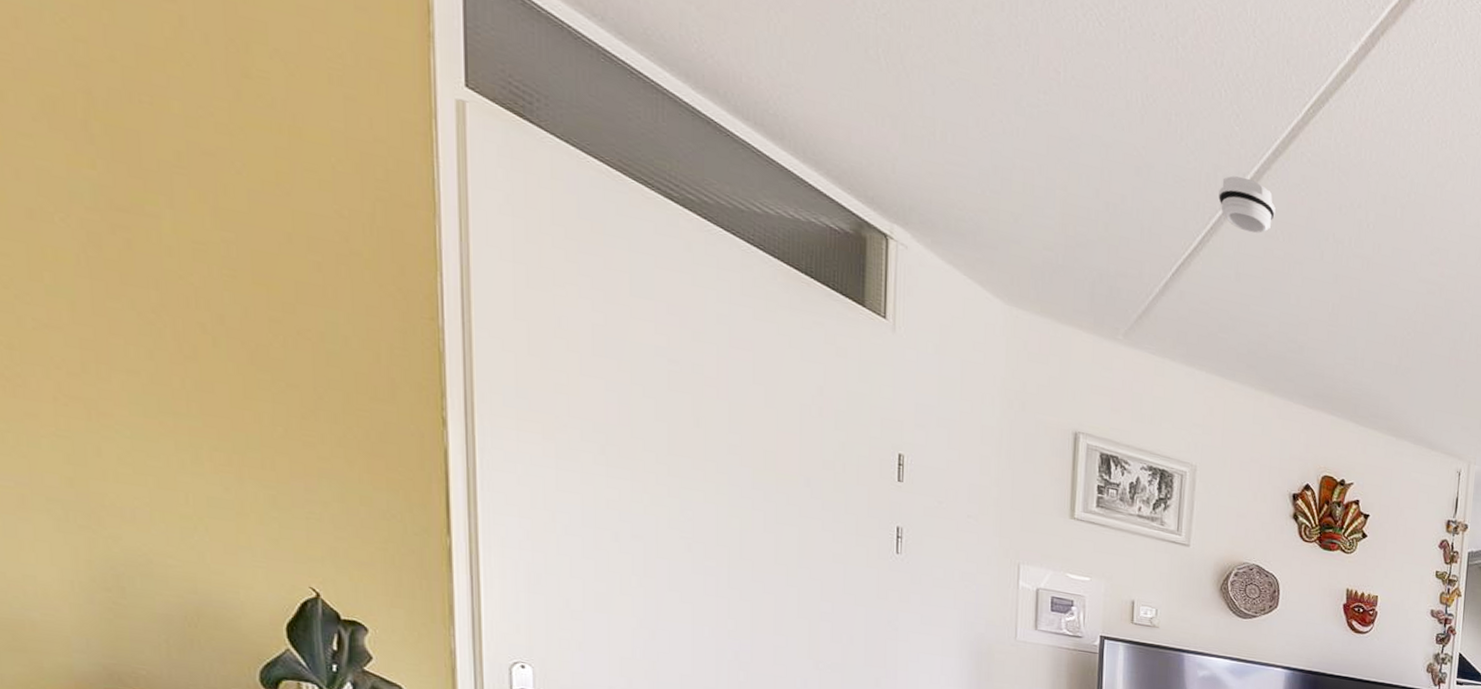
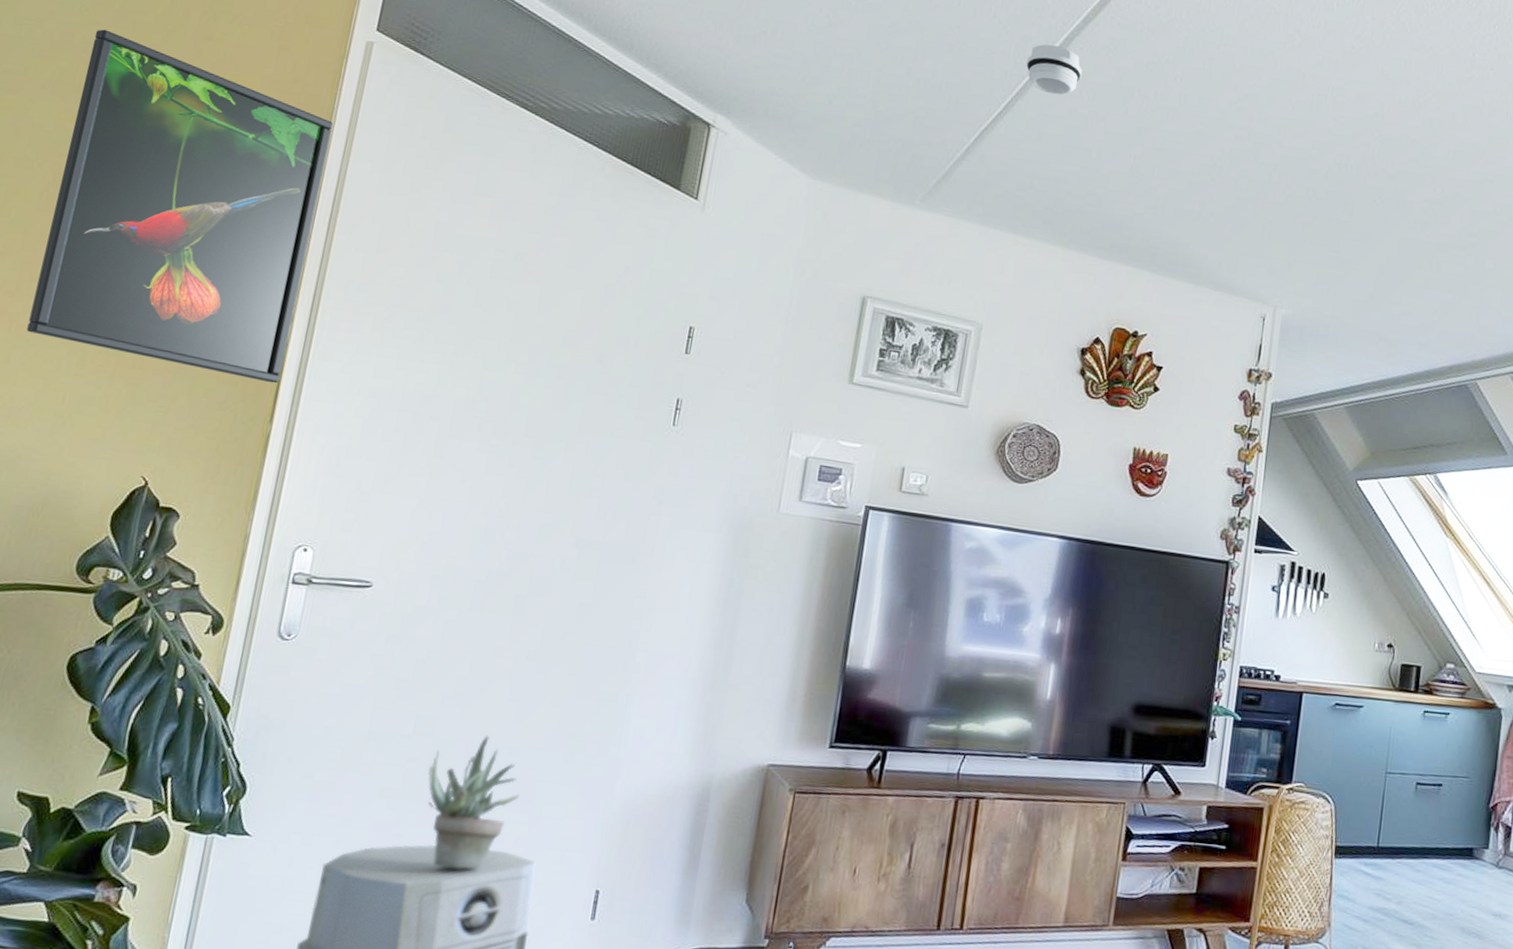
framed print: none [85,48,448,494] -> present [26,29,333,384]

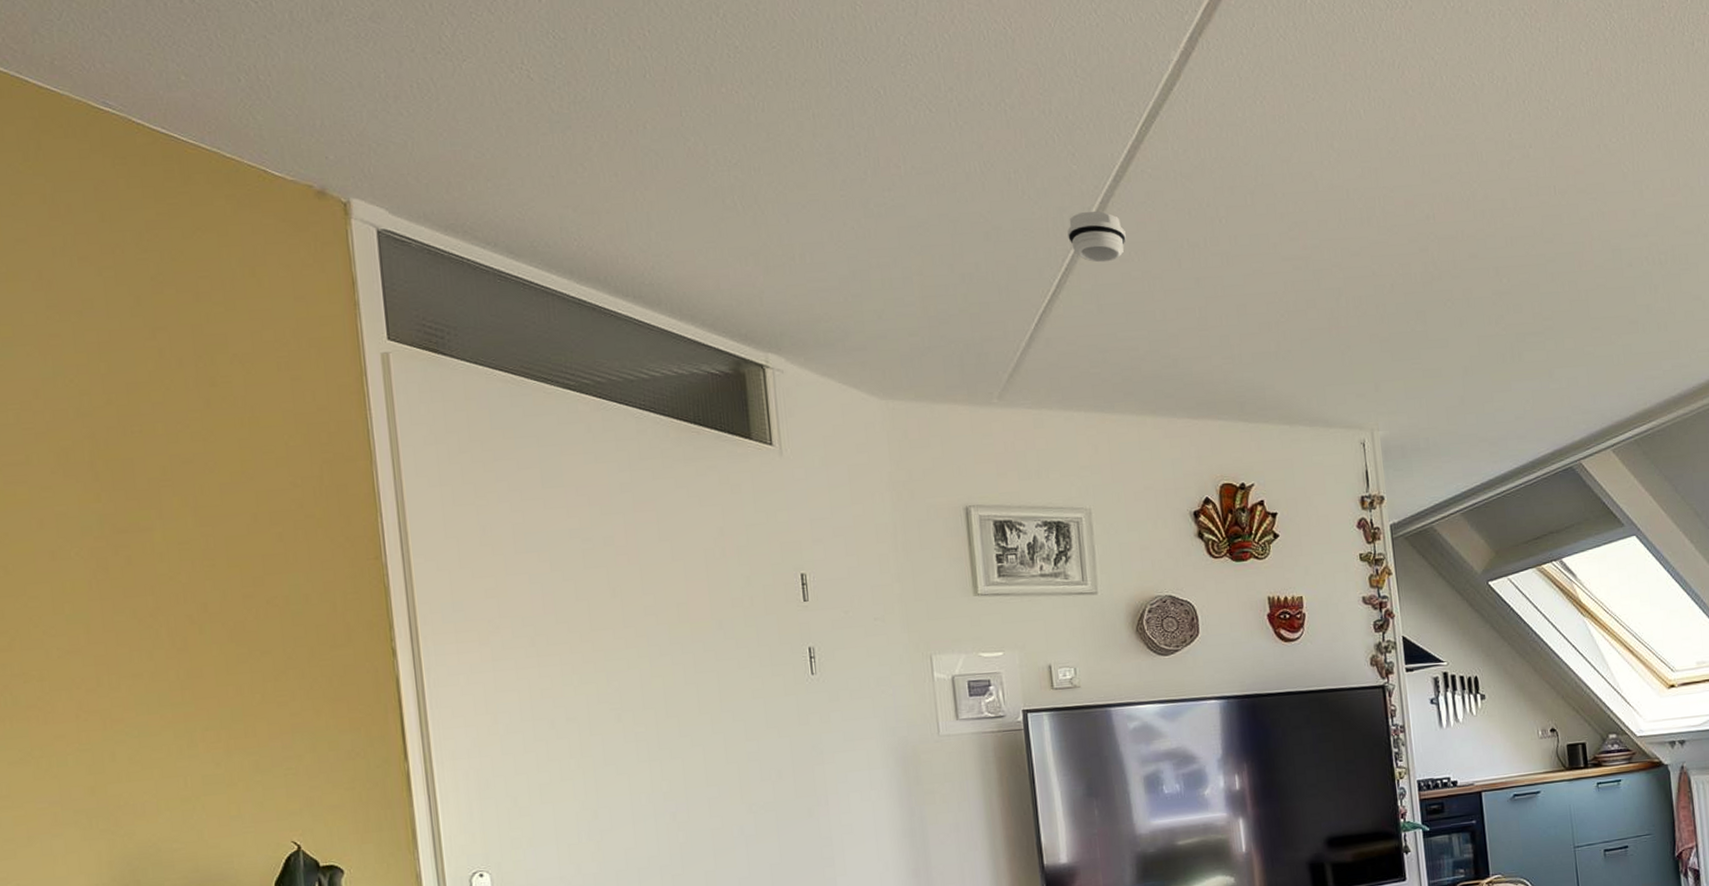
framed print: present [26,29,333,384] -> none [89,398,402,726]

